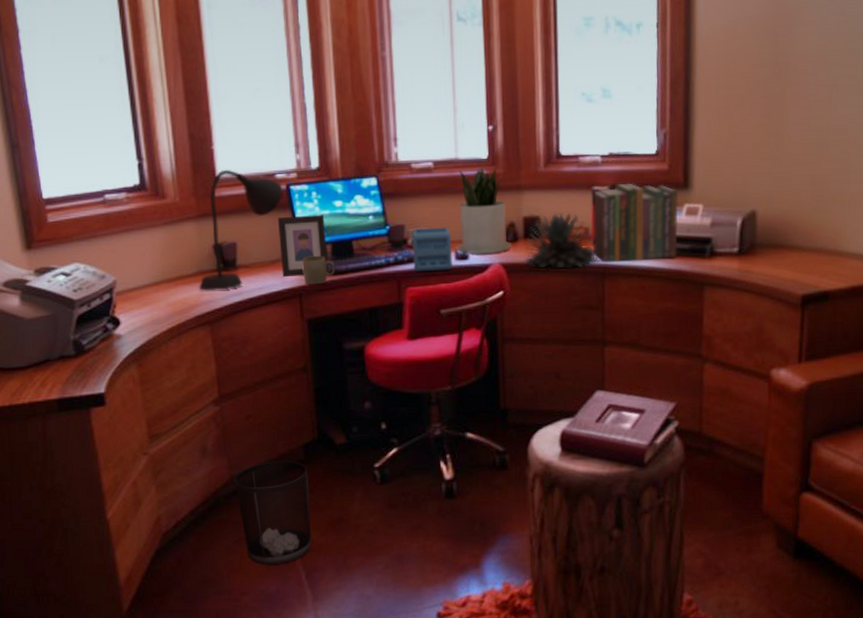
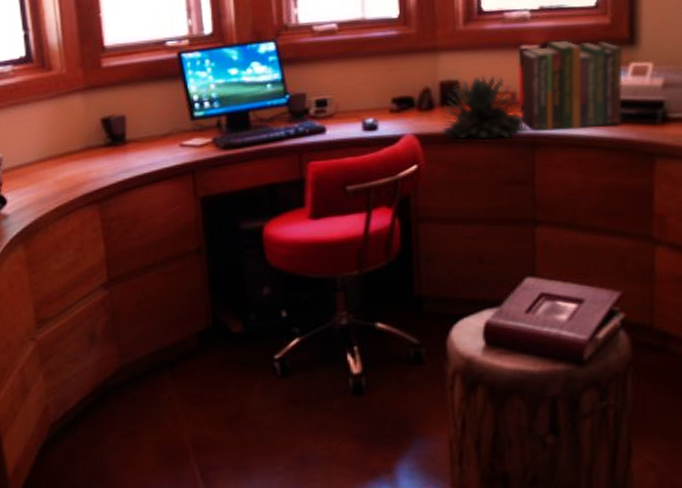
desk lamp: present [199,170,283,291] -> none [87,38,174,168]
waste bin: present [234,460,312,565] -> none [124,349,207,461]
picture frame: present [277,215,329,278] -> none [168,84,223,153]
mug: present [302,255,336,285] -> none [195,128,231,160]
desk organizer: present [412,227,453,272] -> none [314,94,360,145]
planter: present [456,167,512,255] -> none [364,28,426,125]

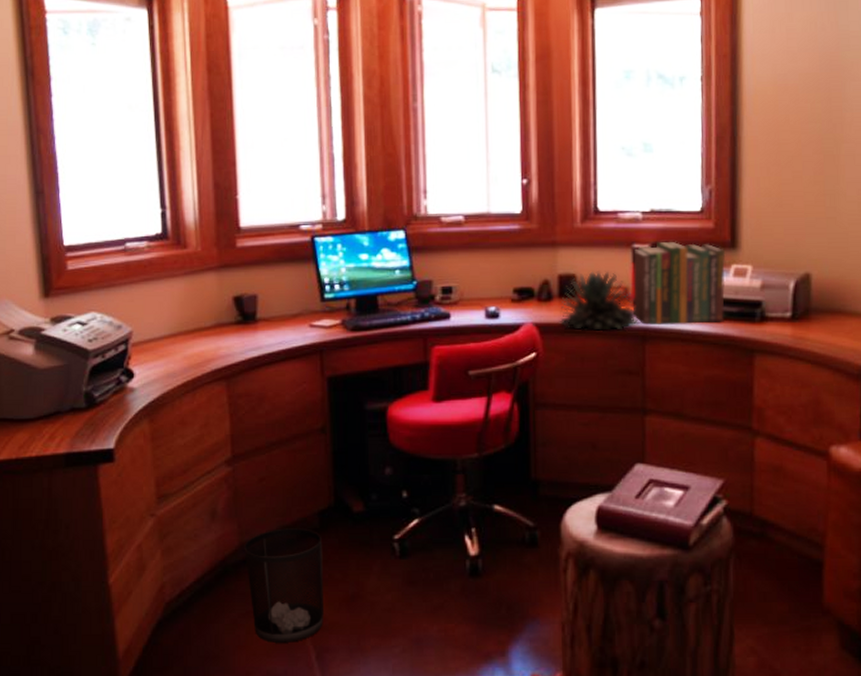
waste bin: none [124,349,207,461] -> present [244,528,323,643]

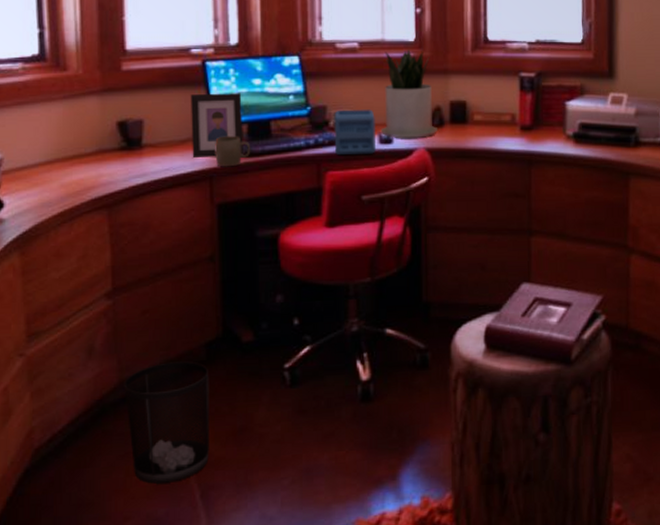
picture frame: none [300,268,352,333] -> present [190,93,243,159]
mug: none [325,310,359,341] -> present [215,136,251,167]
desk organizer: none [440,283,483,330] -> present [334,109,376,156]
planter: none [487,222,545,314] -> present [380,50,437,139]
succulent plant: present [559,271,639,331] -> none [450,98,526,156]
books: present [632,241,726,325] -> none [519,70,604,150]

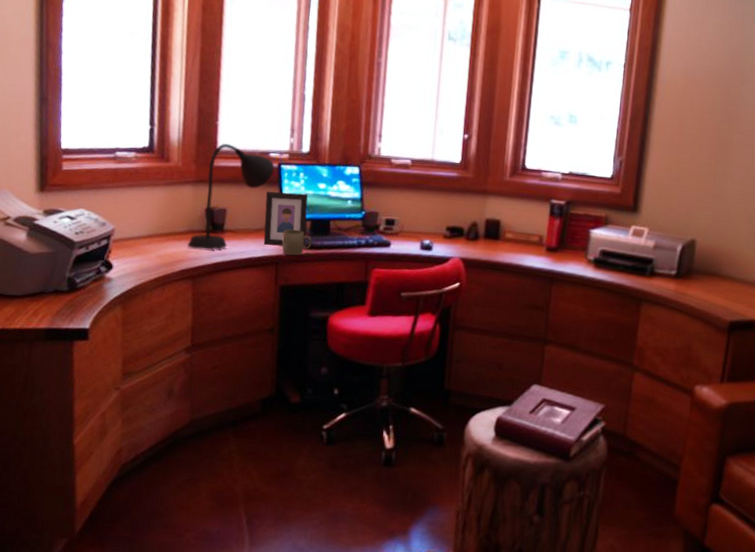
desk lamp: none [98,43,198,171] -> present [187,143,275,249]
waste bin: present [124,361,209,484] -> none [194,410,262,508]
desk organizer: present [334,109,376,156] -> none [382,217,420,258]
planter: present [380,50,437,139] -> none [422,170,472,248]

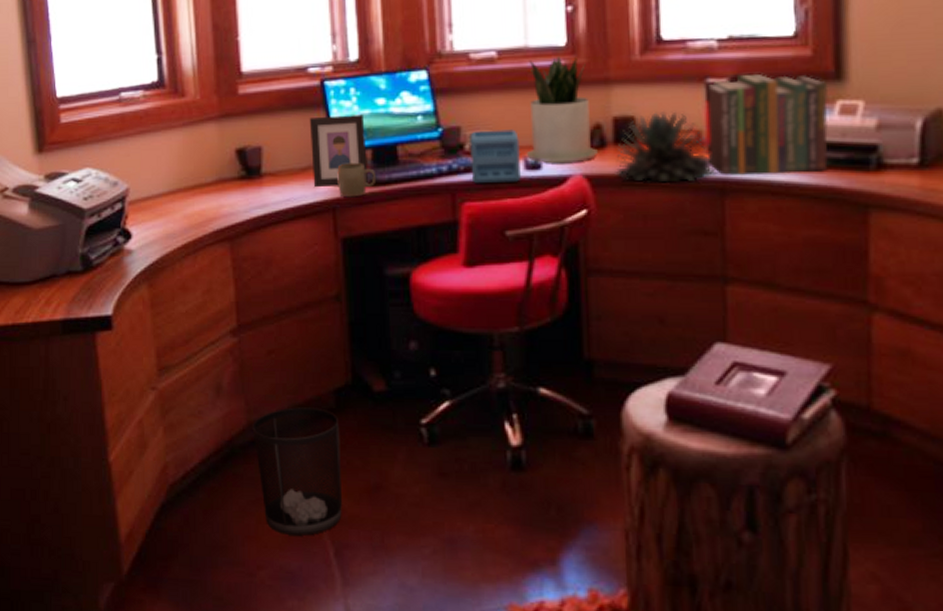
desk lamp: present [187,143,275,249] -> none [219,64,317,202]
waste bin: none [194,410,262,508] -> present [252,407,342,536]
desk organizer: none [382,217,420,258] -> present [470,129,521,184]
planter: none [422,170,472,248] -> present [526,57,598,164]
succulent plant: none [482,219,549,271] -> present [615,111,717,183]
books: none [545,199,628,274] -> present [706,73,829,175]

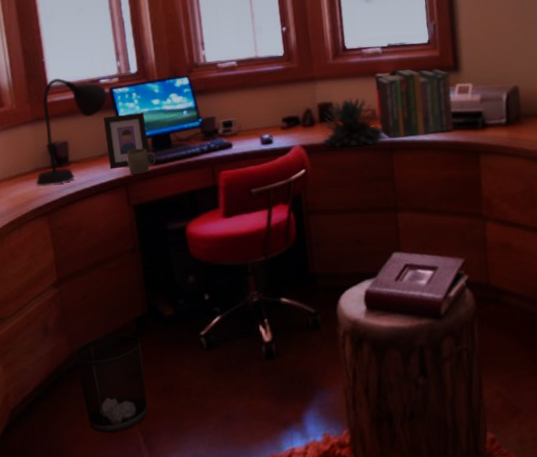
desk lamp: none [219,64,317,202] -> present [36,78,107,186]
desk organizer: present [470,129,521,184] -> none [221,116,259,158]
planter: present [526,57,598,164] -> none [260,63,309,139]

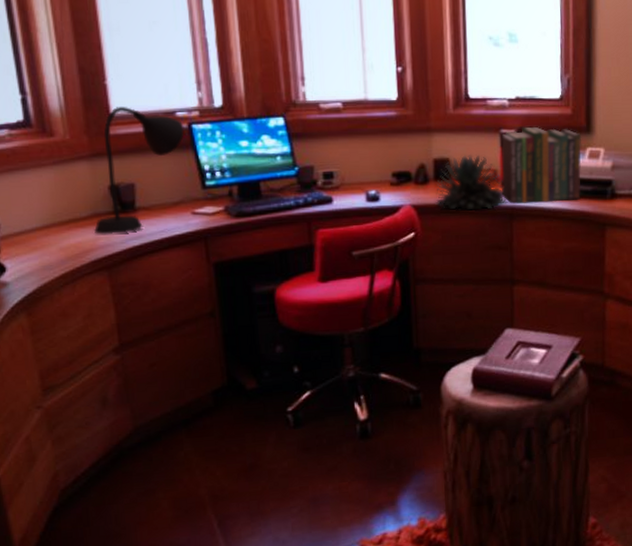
waste bin: present [74,334,147,433] -> none [138,408,223,516]
picture frame: present [103,112,150,170] -> none [178,155,235,220]
mug: present [127,148,157,175] -> none [207,197,243,228]

